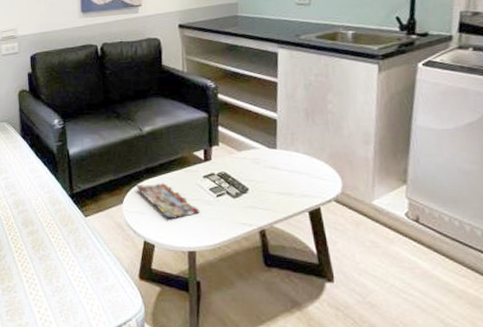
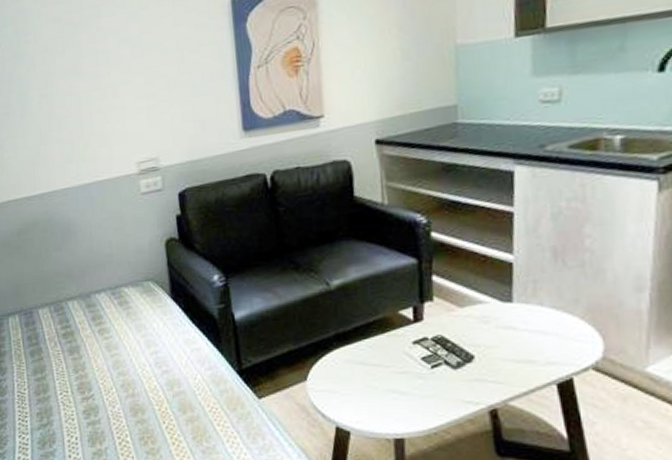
magazine: present [135,183,200,220] -> none [322,352,409,400]

